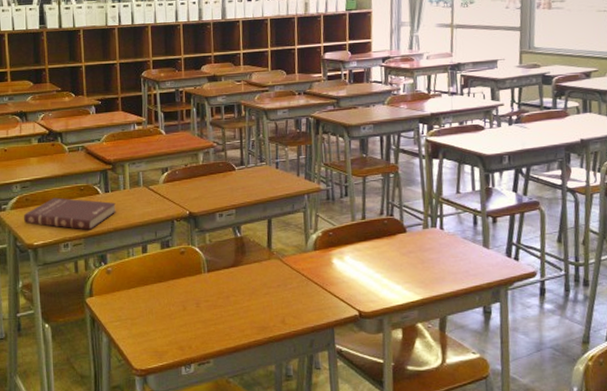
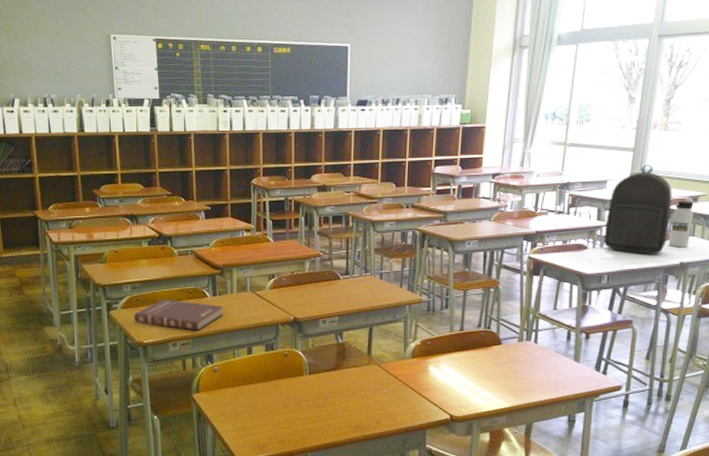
backpack: none [500,42,566,133] -> present [604,164,672,254]
water bottle: none [566,77,588,125] -> present [668,201,694,248]

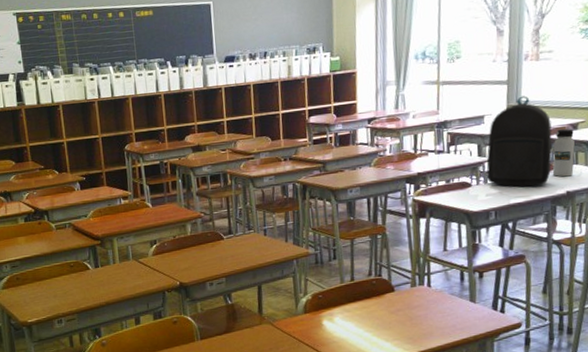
book: present [133,299,223,331] -> none [15,275,107,306]

